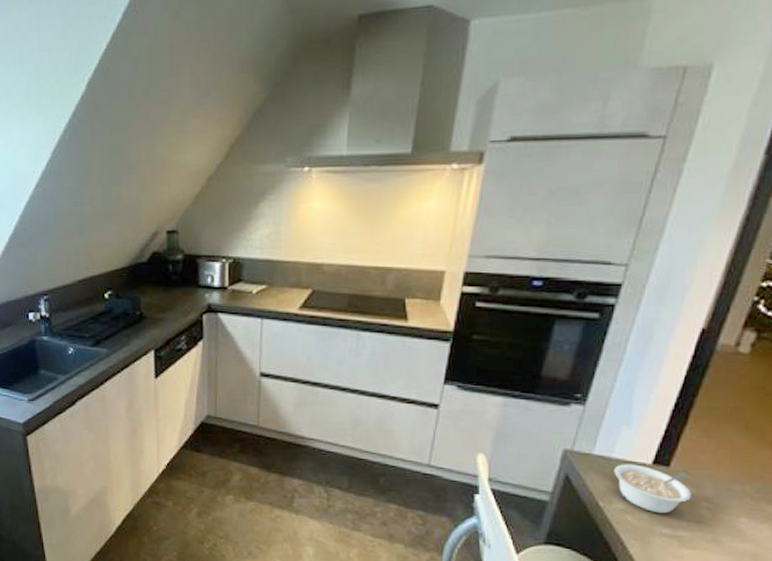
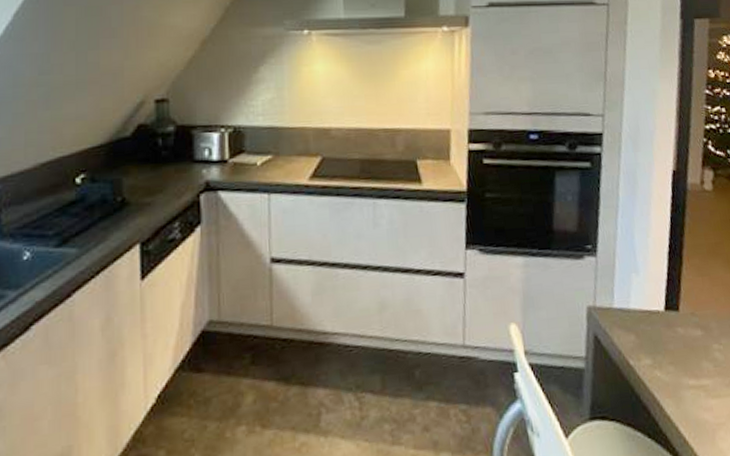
legume: present [614,464,691,514] -> none [634,313,704,364]

